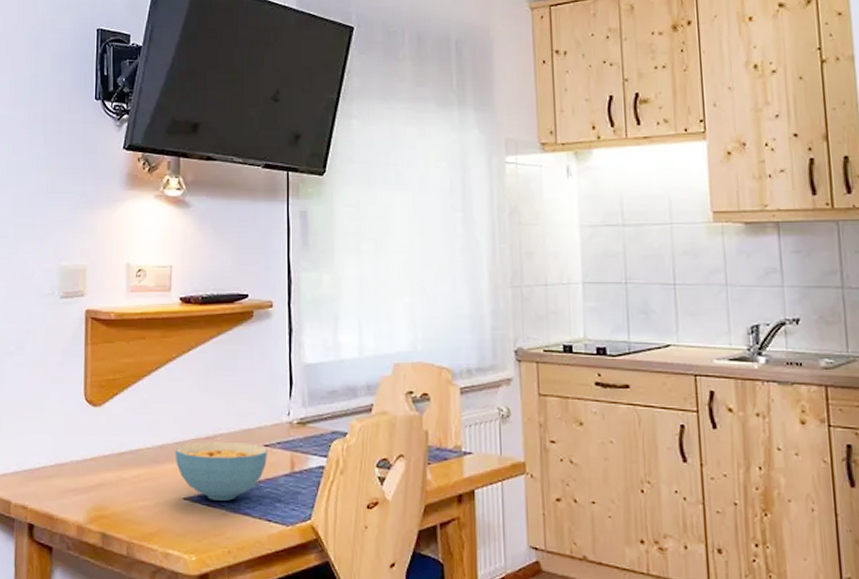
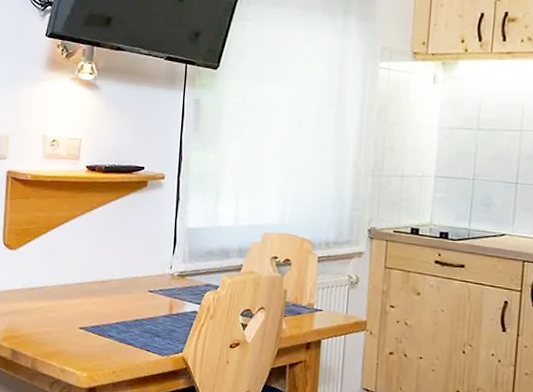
cereal bowl: present [175,441,269,501] -> none [74,284,152,333]

